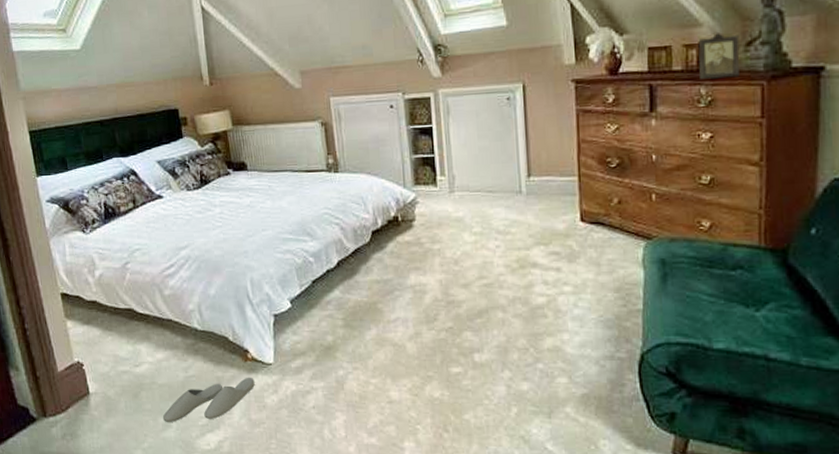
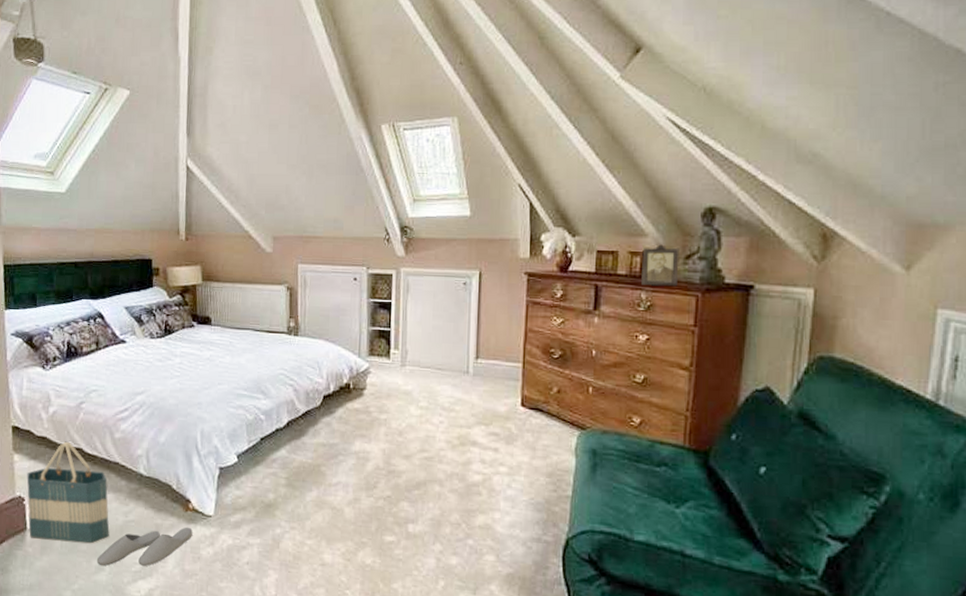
tote bag: none [82,303,172,402] -> present [26,441,110,544]

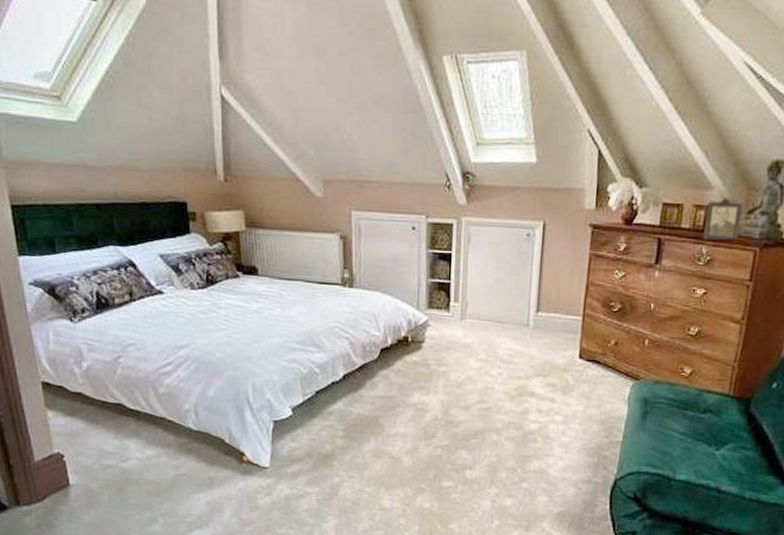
tote bag: present [26,441,110,544] -> none [64,397,160,497]
slippers: present [96,527,193,566] -> none [148,478,248,517]

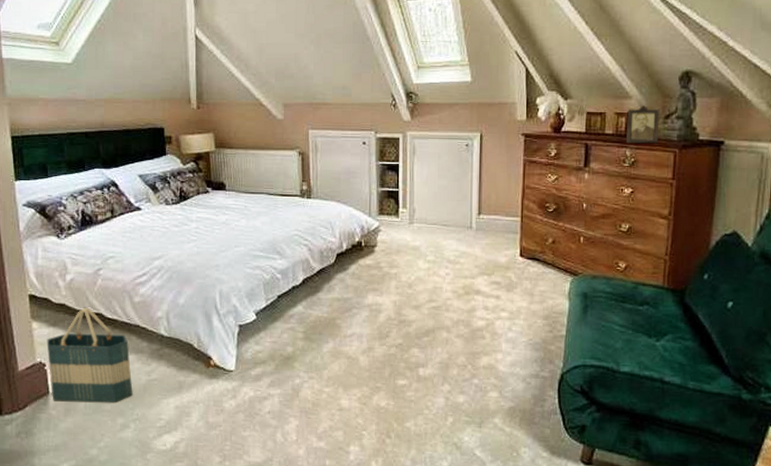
tote bag: none [64,397,160,497] -> present [47,307,133,403]

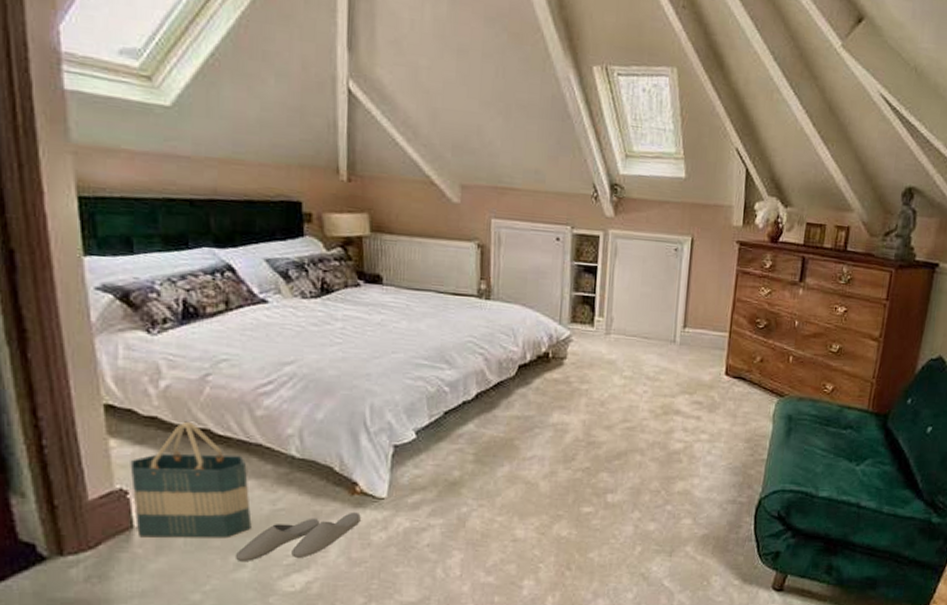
slippers: none [121,382,215,423] -> present [235,512,361,561]
photo frame: present [626,105,660,144] -> none [844,220,880,262]

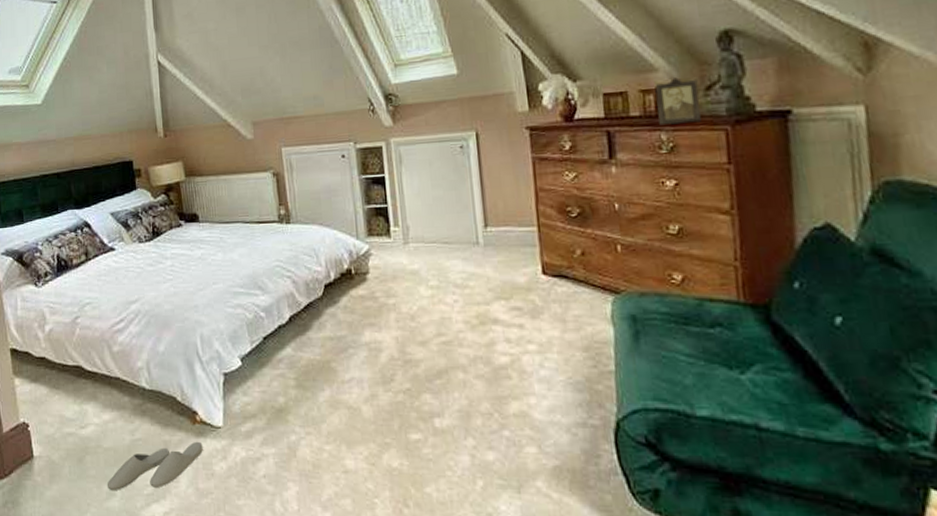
tote bag: present [130,421,252,539] -> none [29,360,117,468]
photo frame: none [844,220,880,262] -> present [654,77,701,126]

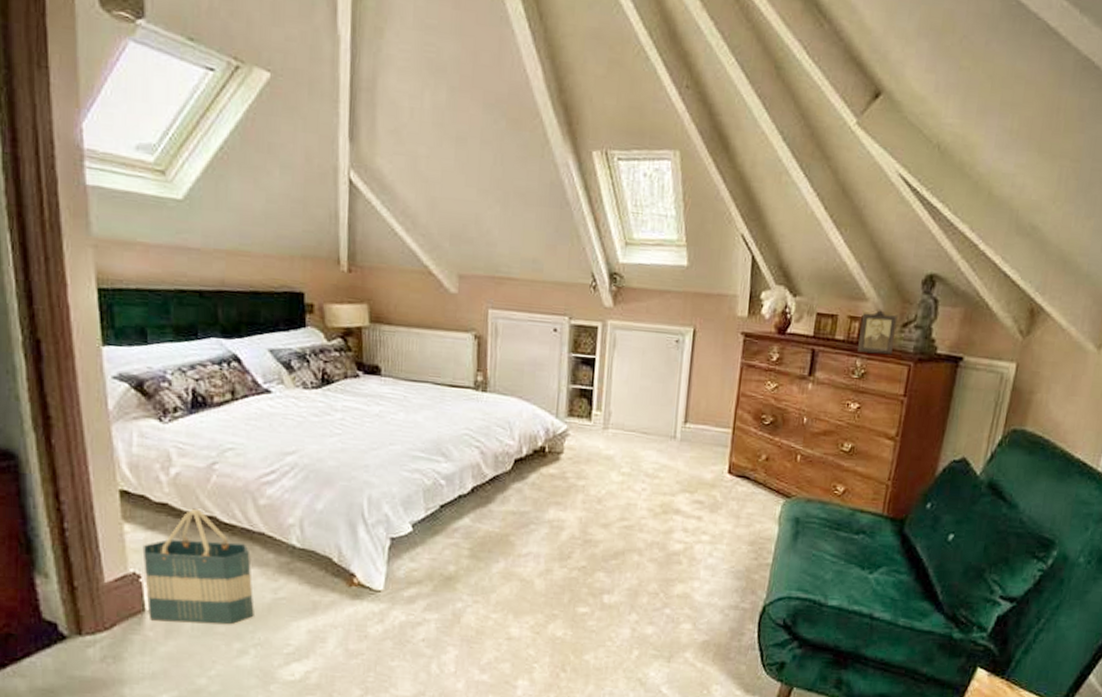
tote bag: none [29,360,117,468] -> present [142,508,254,625]
slippers: present [107,441,203,490] -> none [238,603,358,648]

